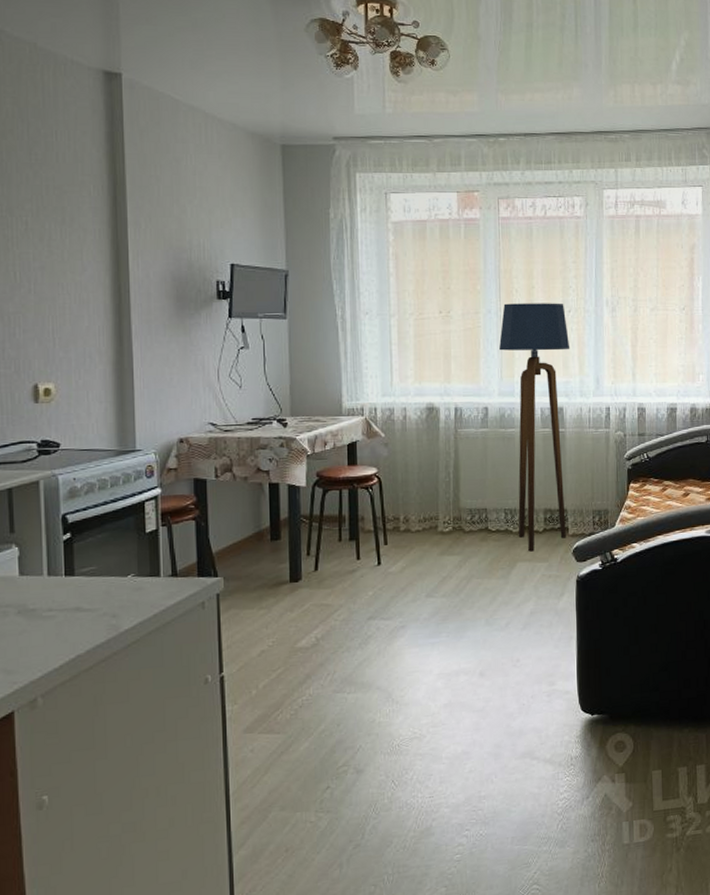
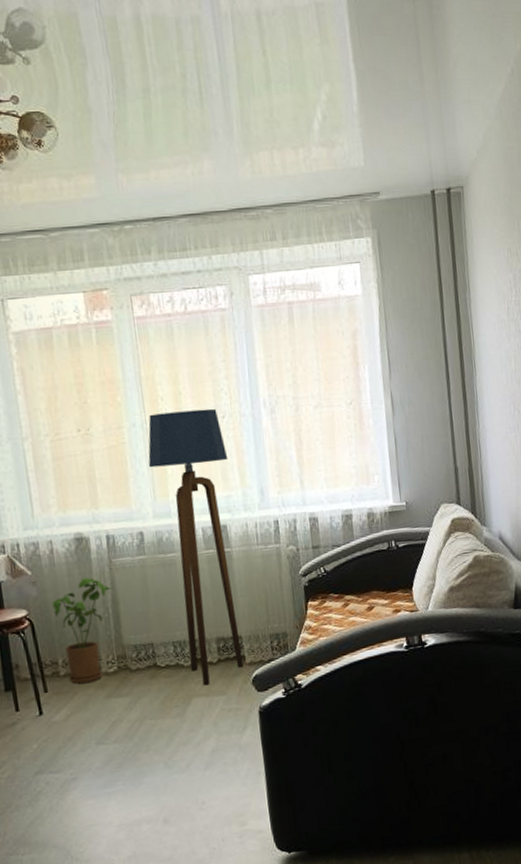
house plant: none [400,443,456,540] -> present [52,577,113,684]

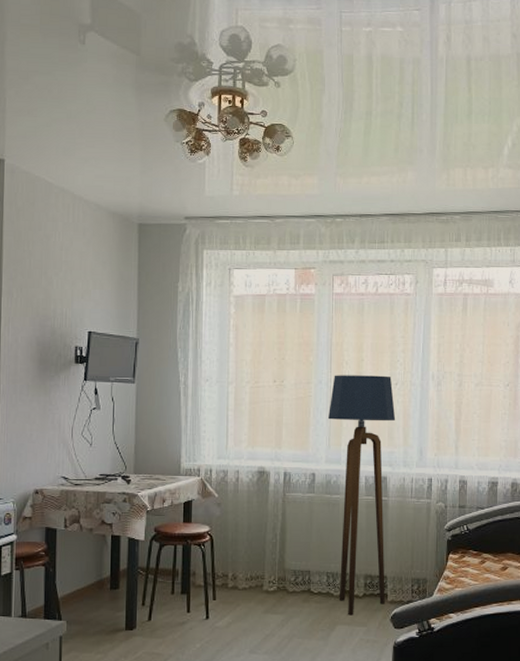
house plant: present [52,577,113,684] -> none [231,505,283,597]

